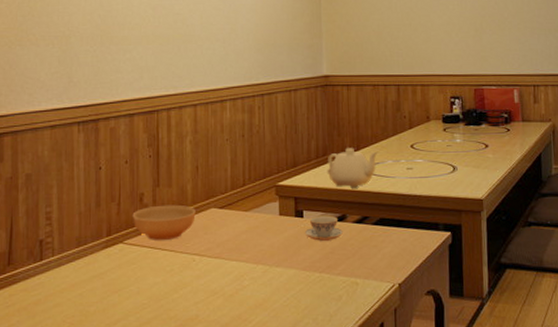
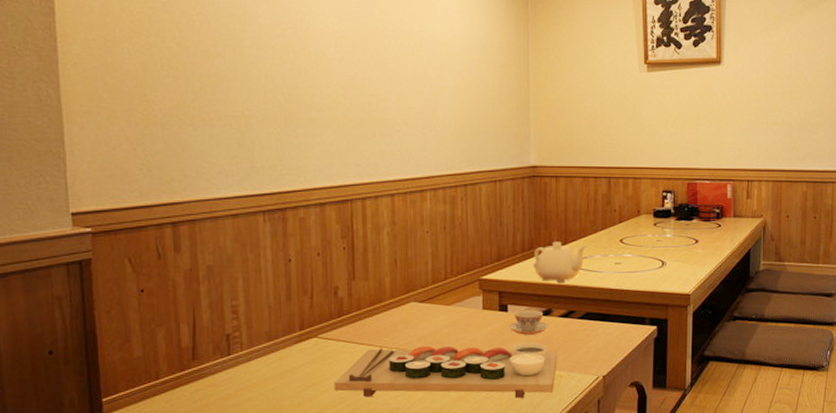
bowl: present [132,204,196,240] -> none [326,298,395,334]
sushi platter: none [137,248,353,306] -> present [334,342,557,398]

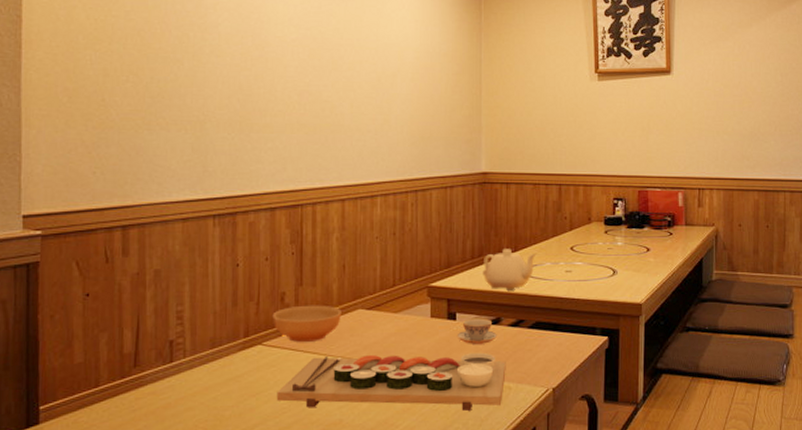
bowl: none [326,298,395,334] -> present [272,305,341,342]

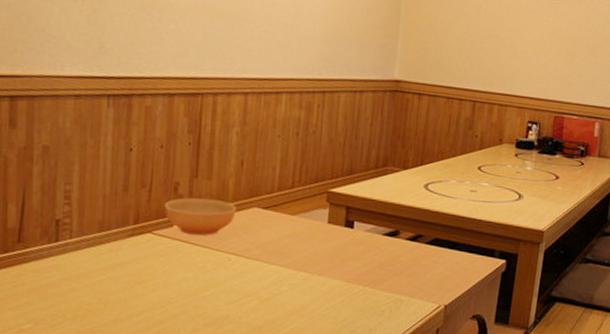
sushi platter: present [276,352,506,411] -> none [163,251,401,319]
teacup: present [456,318,497,344] -> none [352,228,394,255]
teapot: present [482,249,537,290] -> none [385,161,443,205]

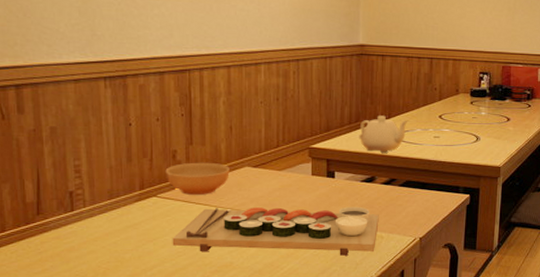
sushi platter: none [163,251,401,319] -> present [172,206,379,256]
teapot: none [385,161,443,205] -> present [359,115,408,153]

